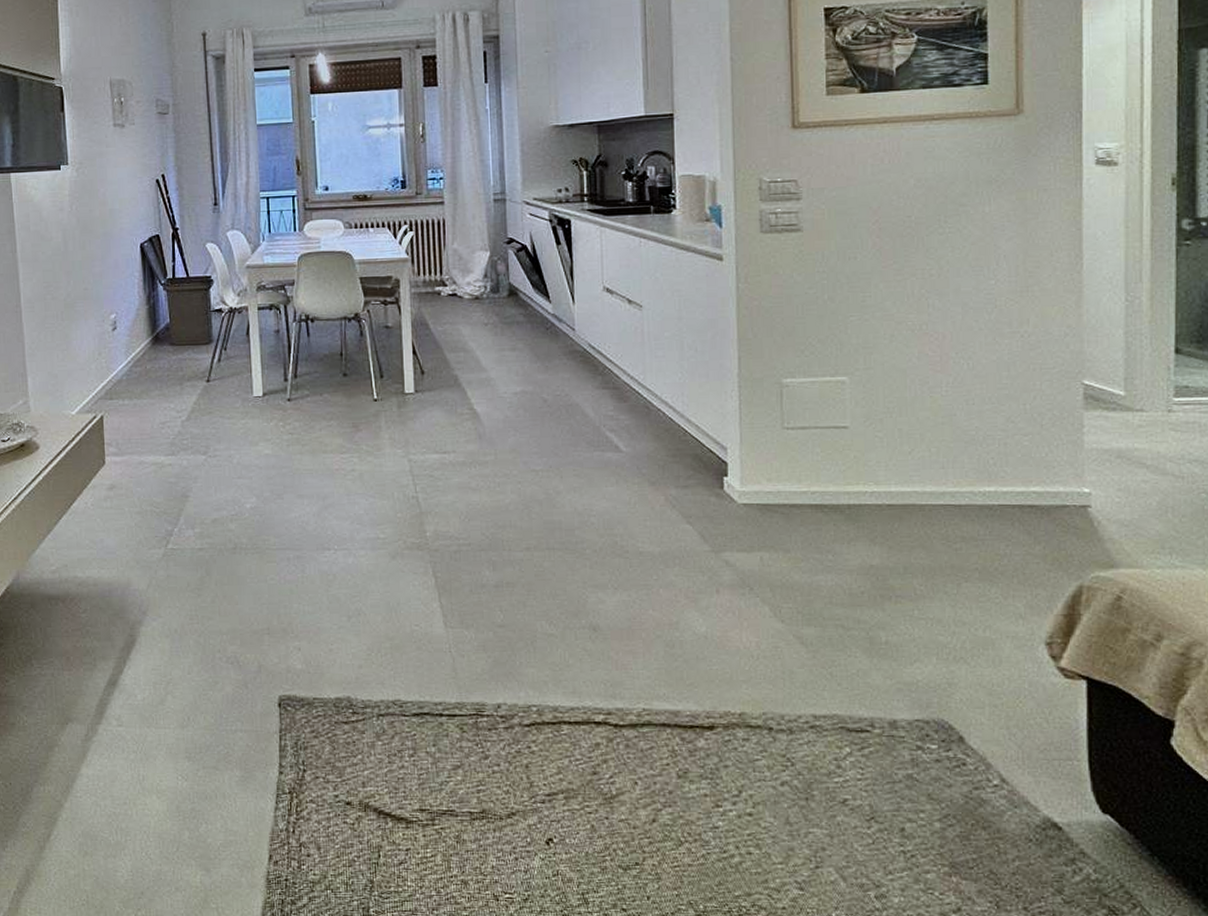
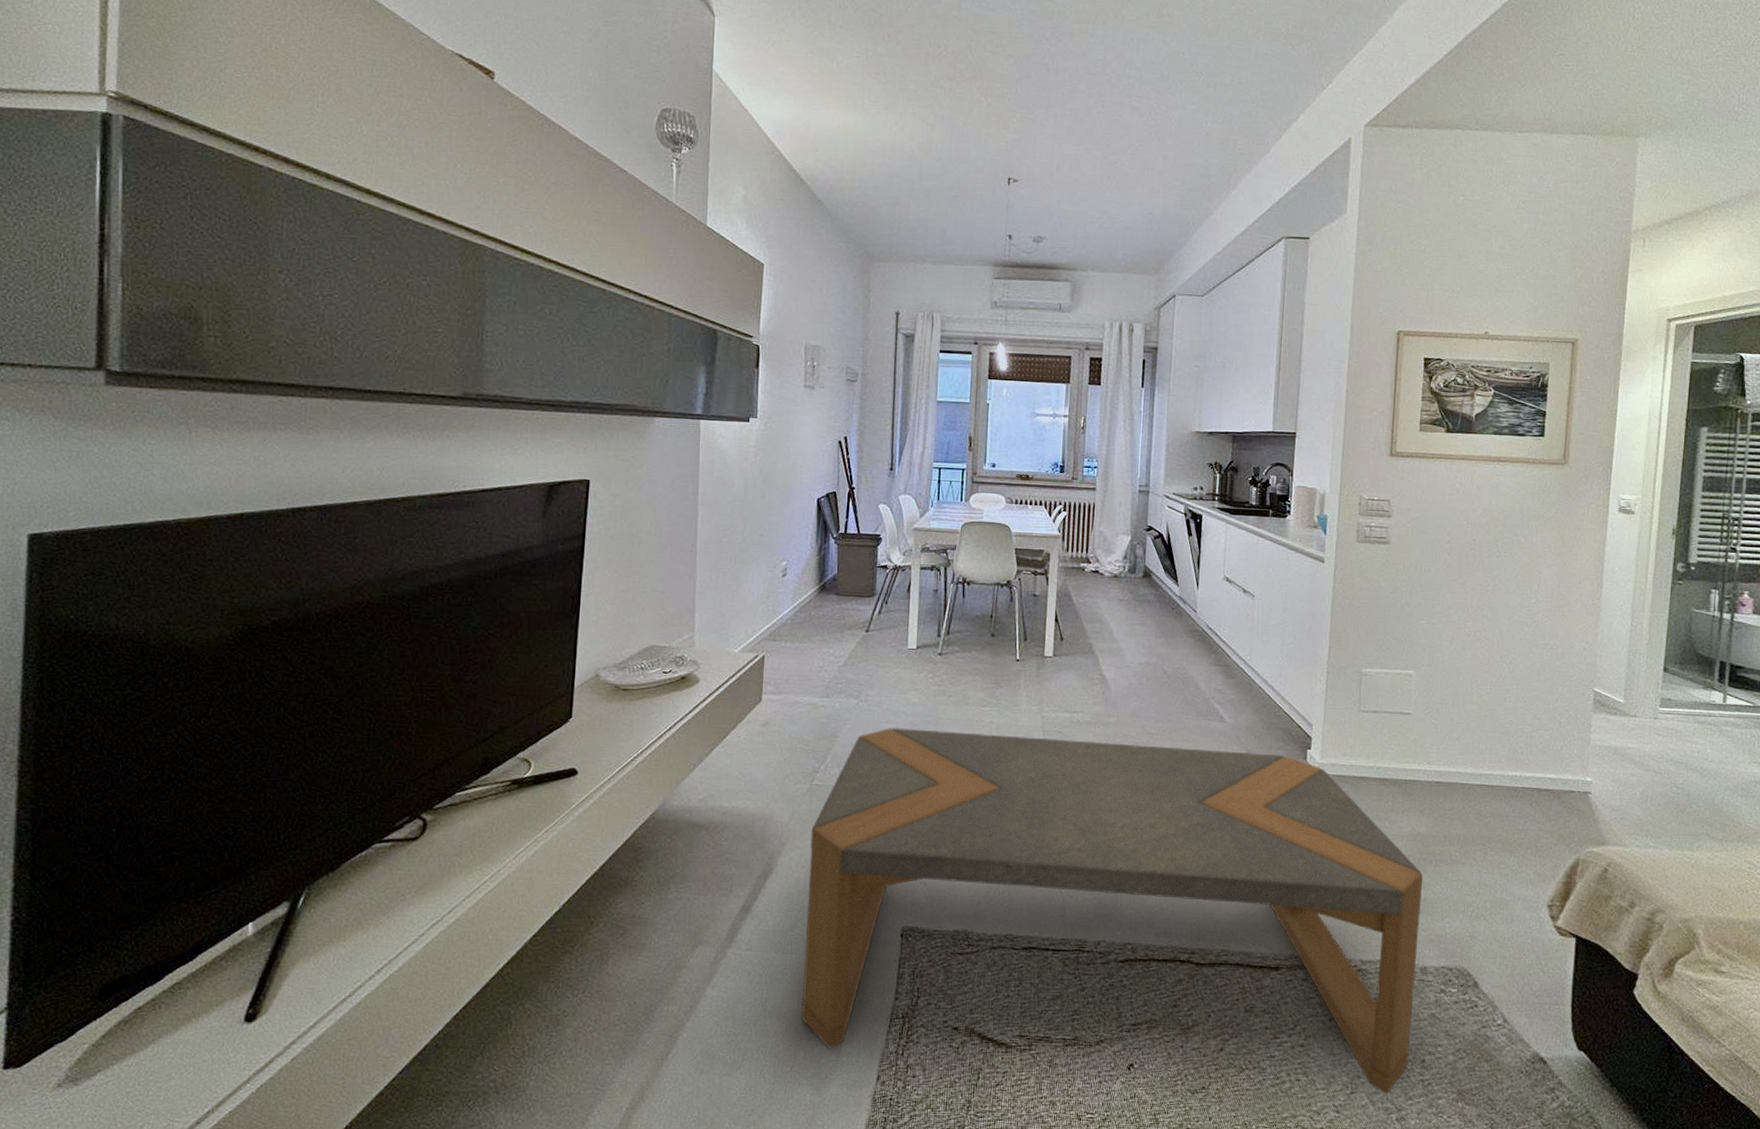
coffee table: none [171,482,885,868] -> present [801,727,1424,1094]

